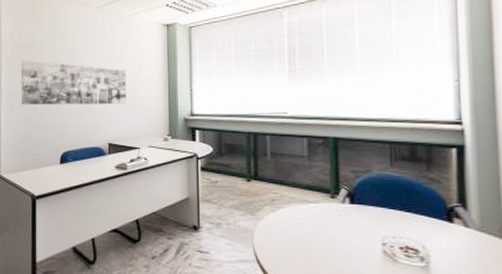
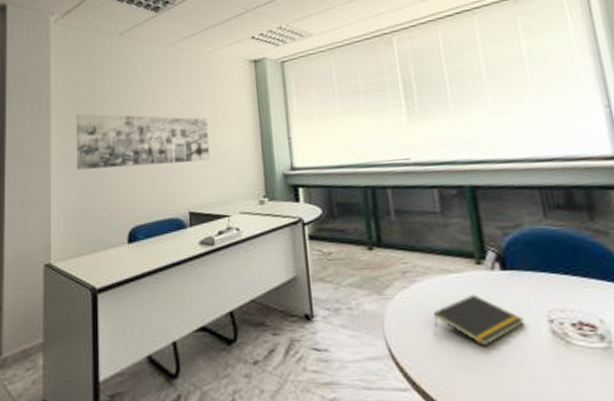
notepad: none [292,220,363,259] -> present [434,294,524,347]

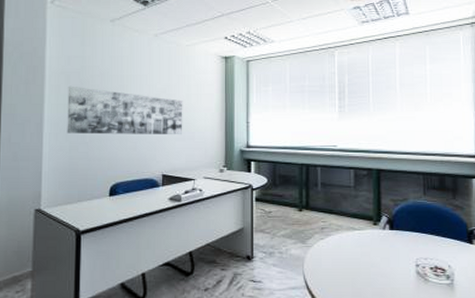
notepad: present [434,294,524,347] -> none [339,245,400,281]

